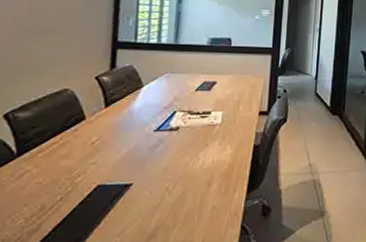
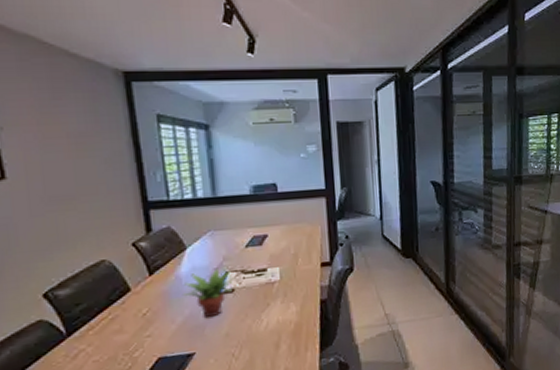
succulent plant: none [131,106,181,152] -> present [182,268,235,318]

